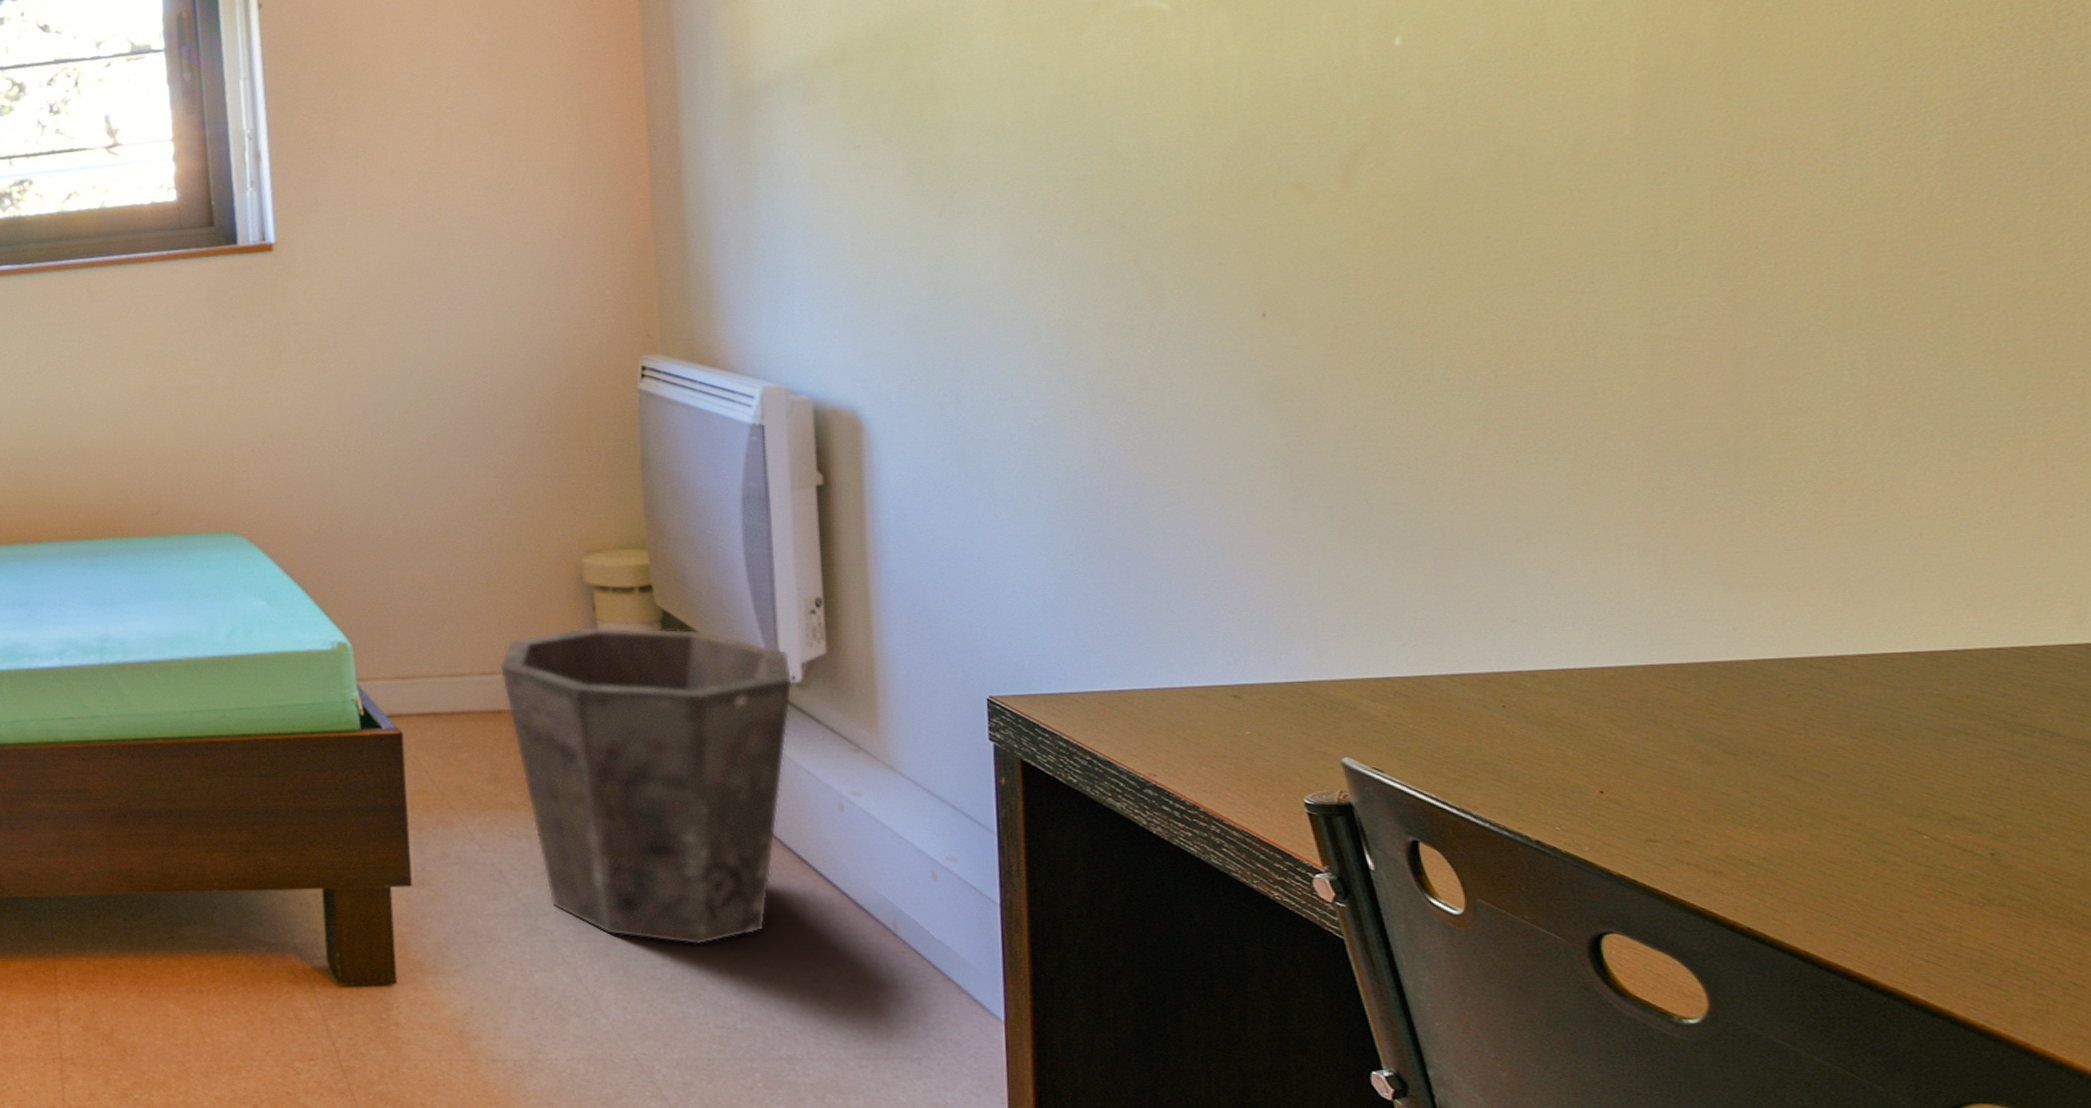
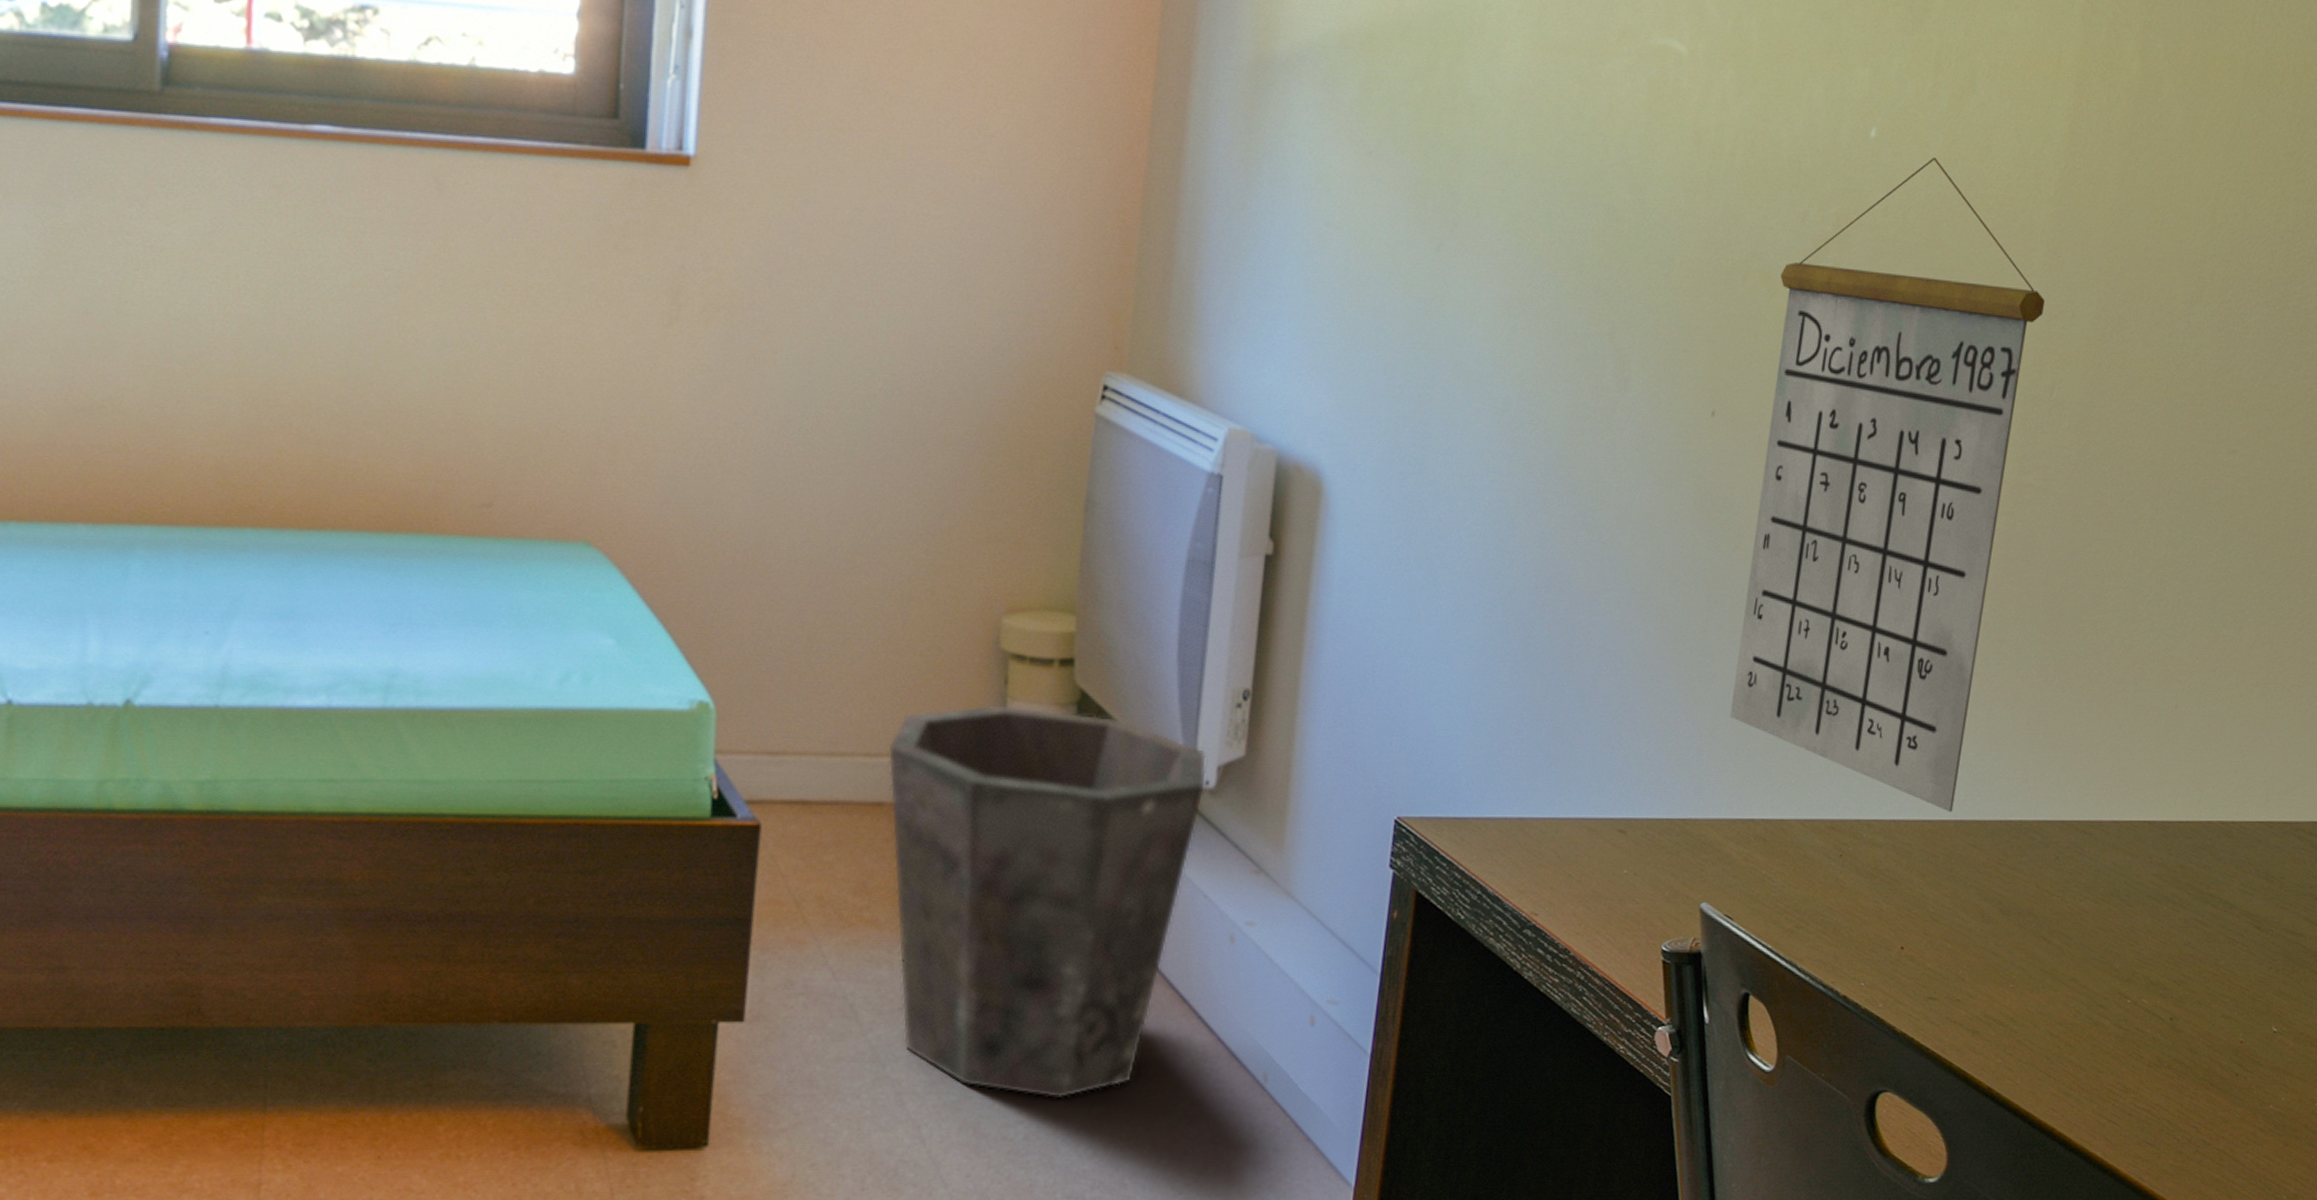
calendar: none [1315,50,1647,658] -> present [1729,157,2045,813]

